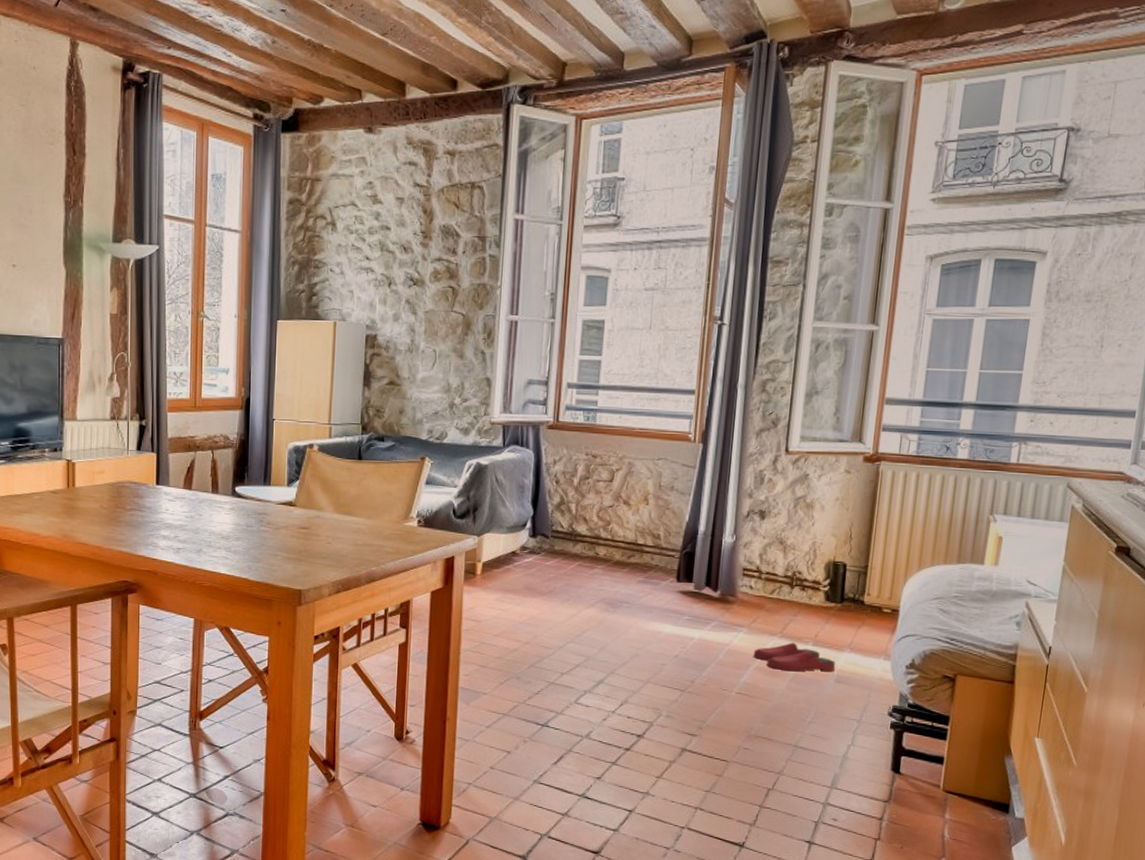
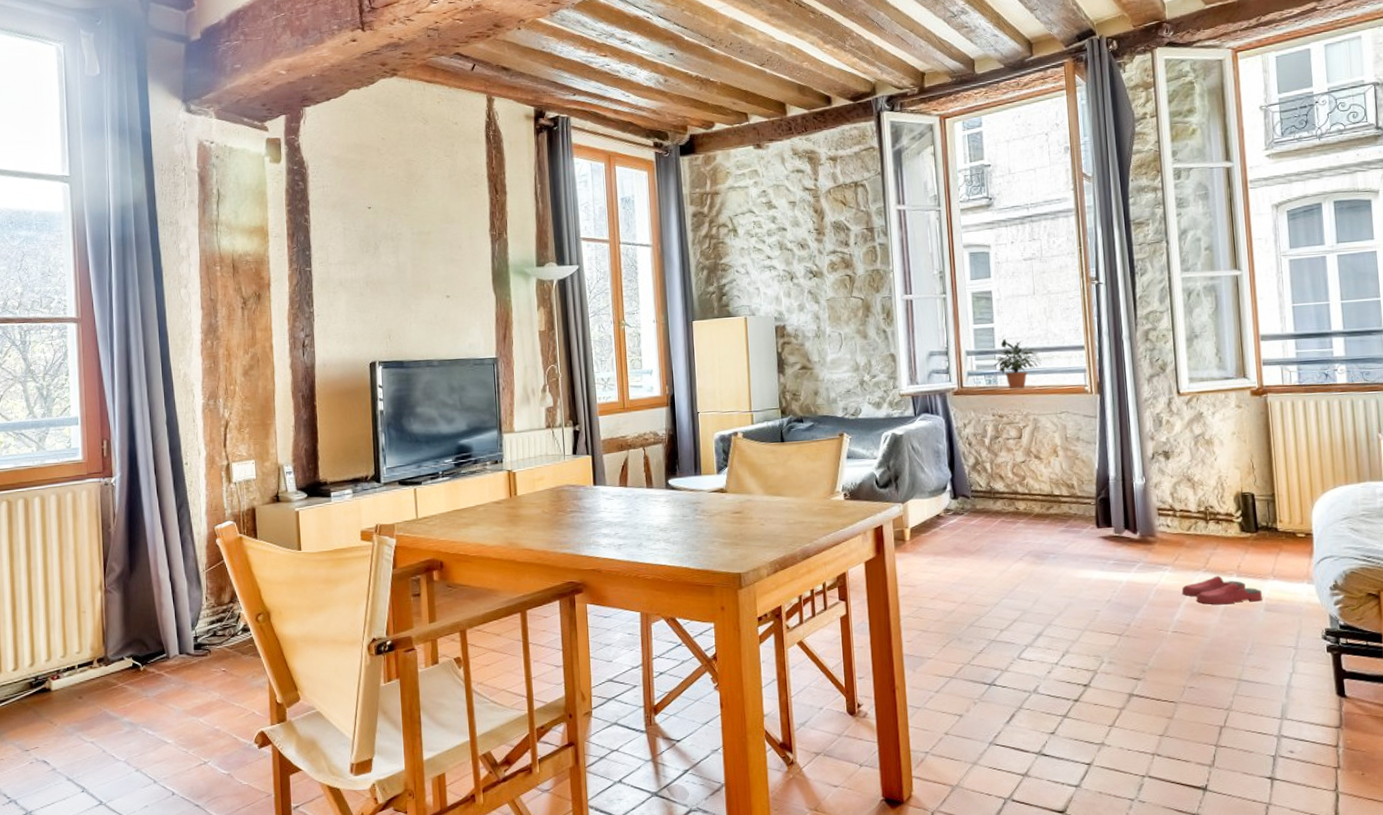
potted plant: none [595,374,647,429] -> present [994,339,1042,389]

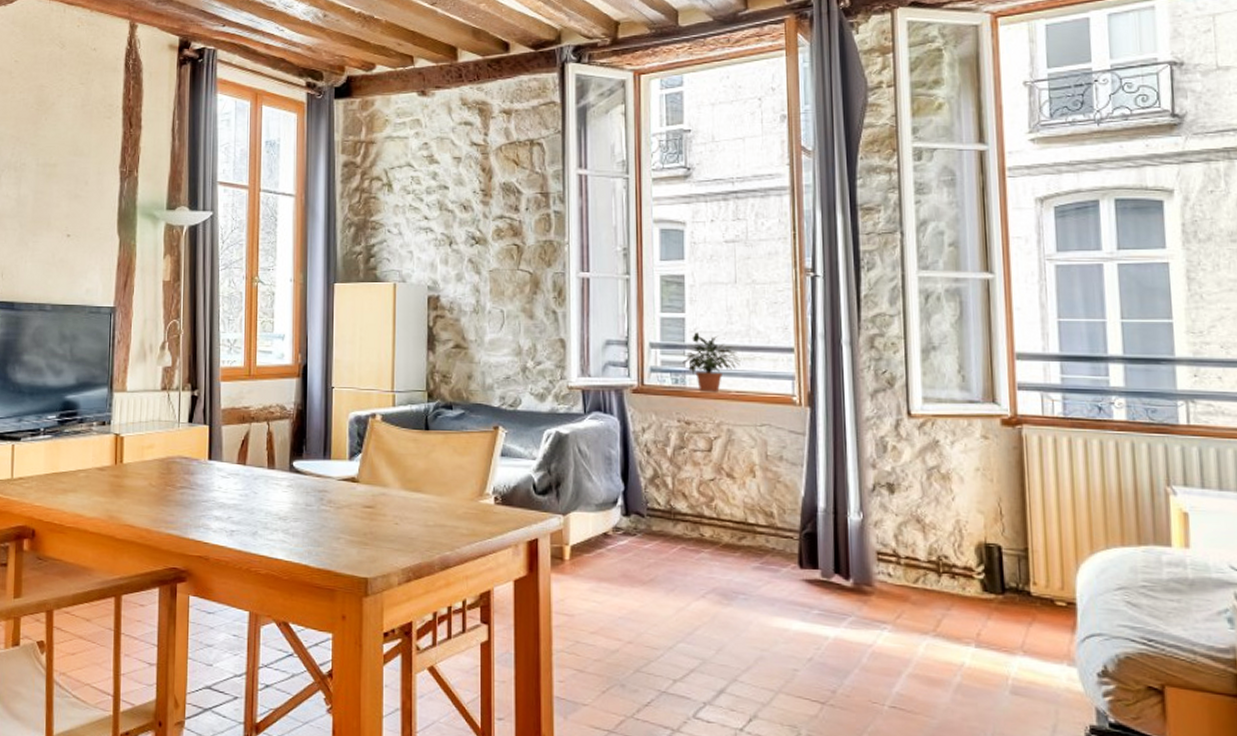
slippers: present [1181,575,1262,605] -> none [903,643,1008,681]

